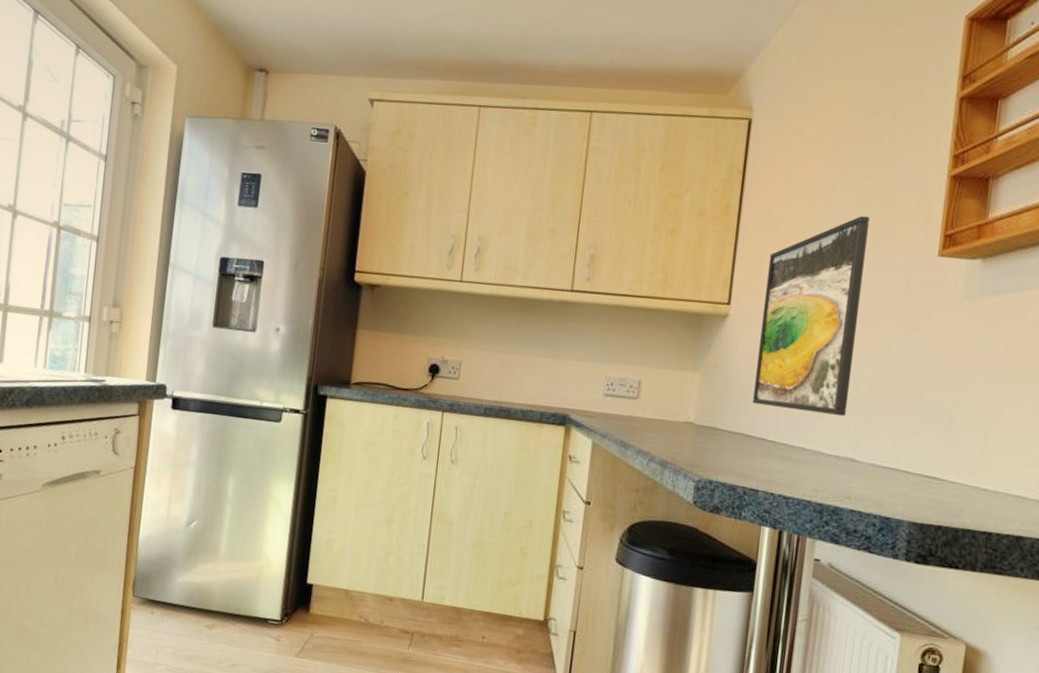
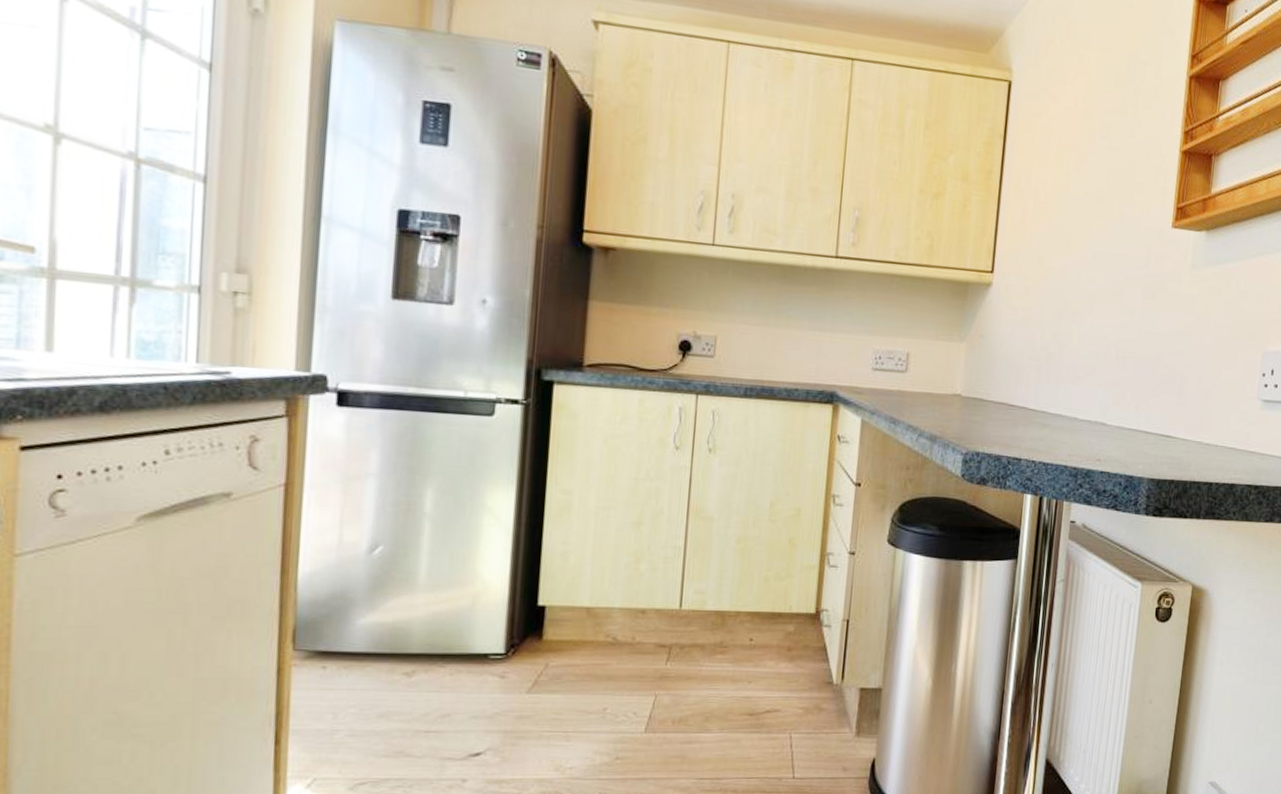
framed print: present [753,216,870,416] -> none [1015,186,1116,382]

